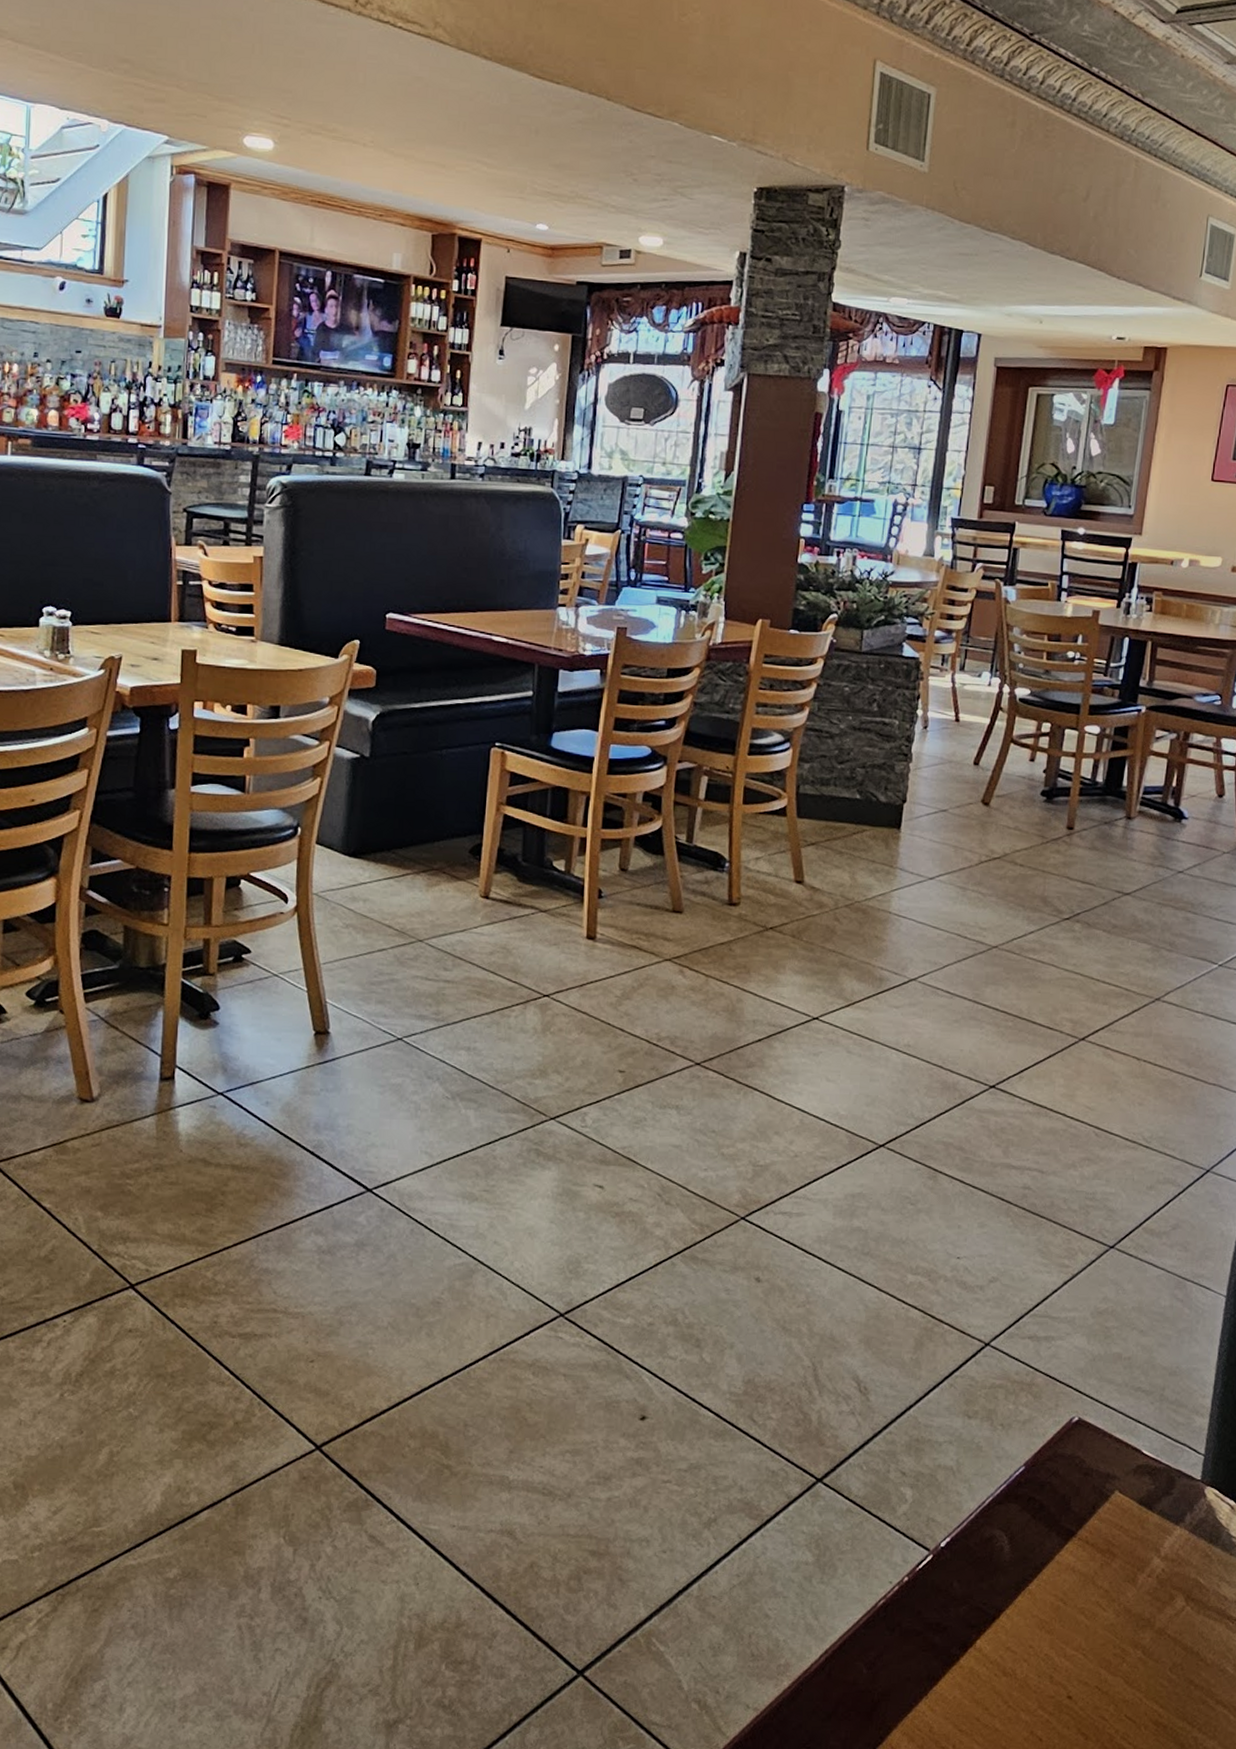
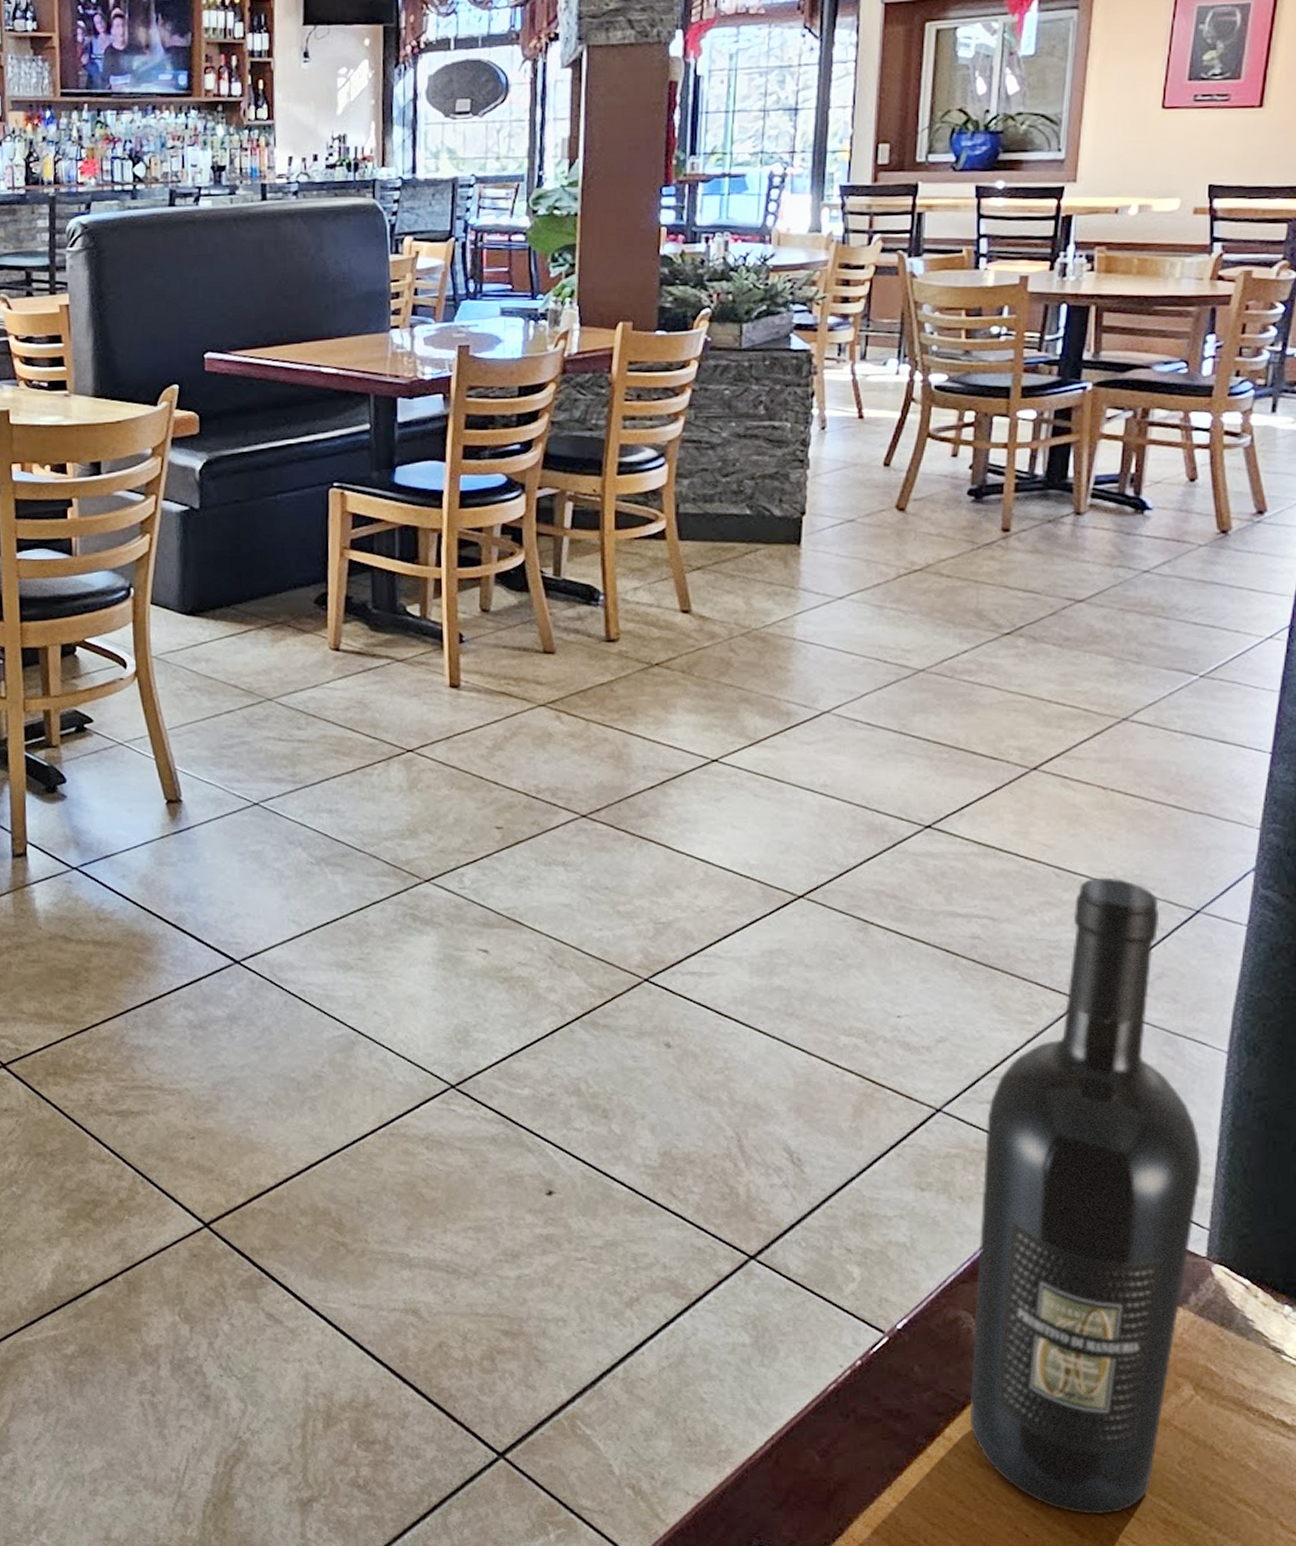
wine bottle: none [998,1137,1202,1717] -> present [969,877,1203,1514]

